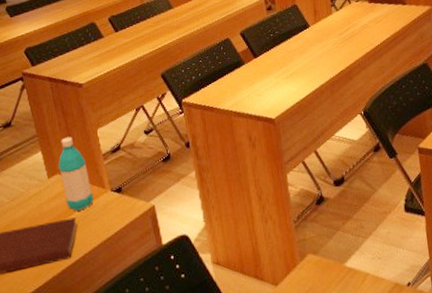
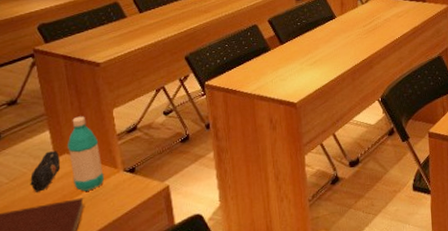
pencil case: none [28,171,53,212] -> present [30,151,60,192]

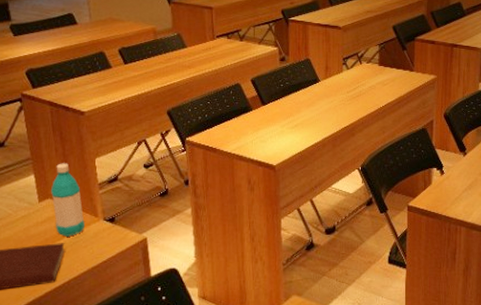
pencil case: present [30,151,60,192] -> none [15,195,43,234]

